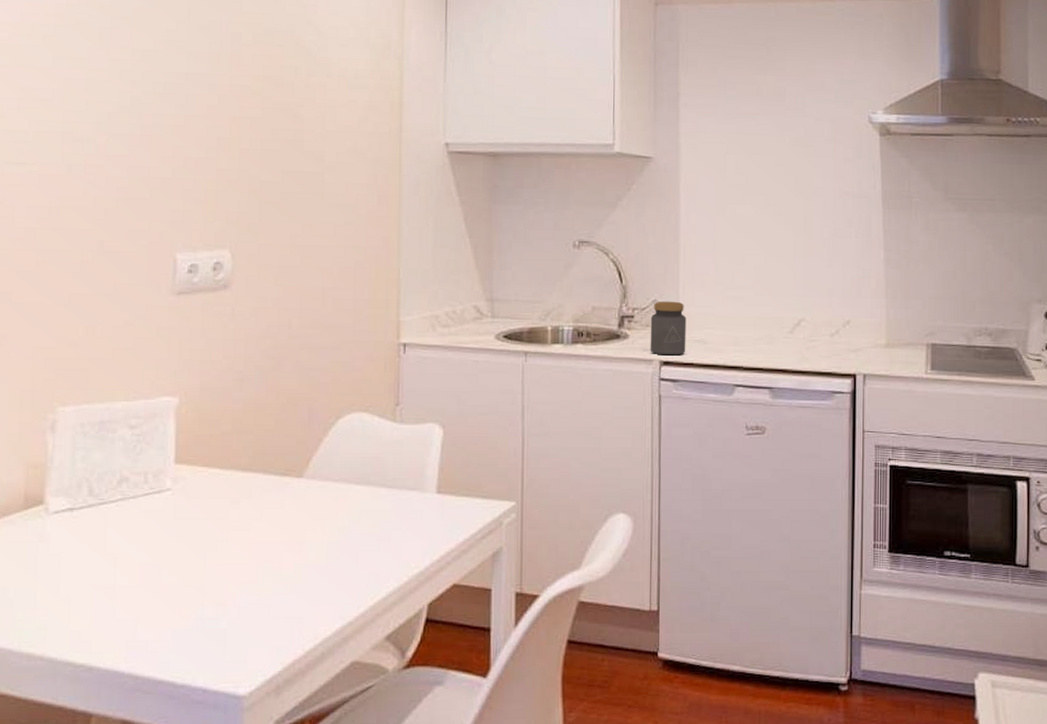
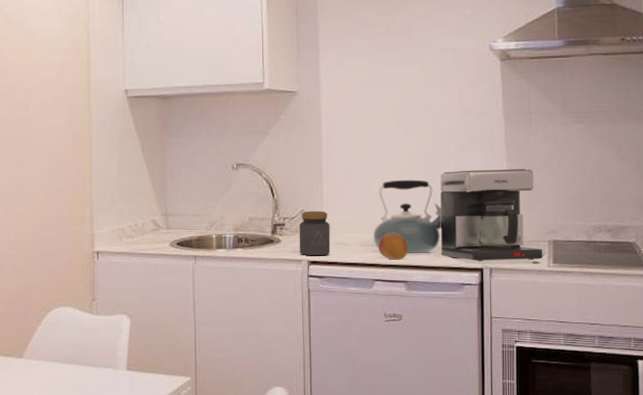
kettle: none [735,267,813,355] -> present [373,179,442,253]
fruit: none [741,330,774,363] -> present [378,233,408,261]
coffee maker: none [811,259,921,366] -> present [440,169,543,261]

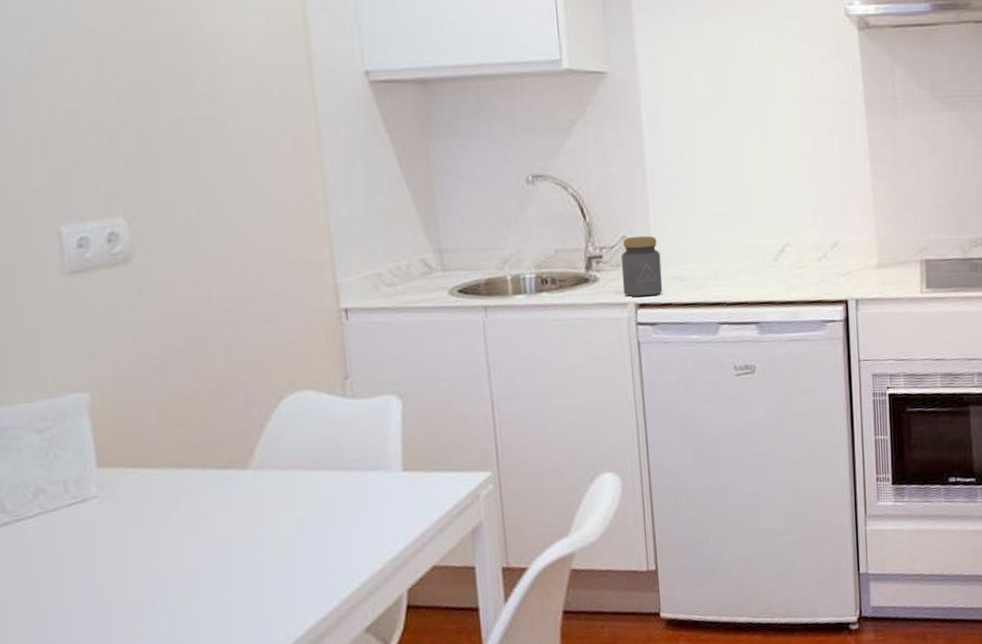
kettle: present [373,179,442,253] -> none [715,189,798,286]
fruit: present [378,233,408,261] -> none [722,260,759,297]
coffee maker: present [440,169,543,261] -> none [793,171,915,291]

